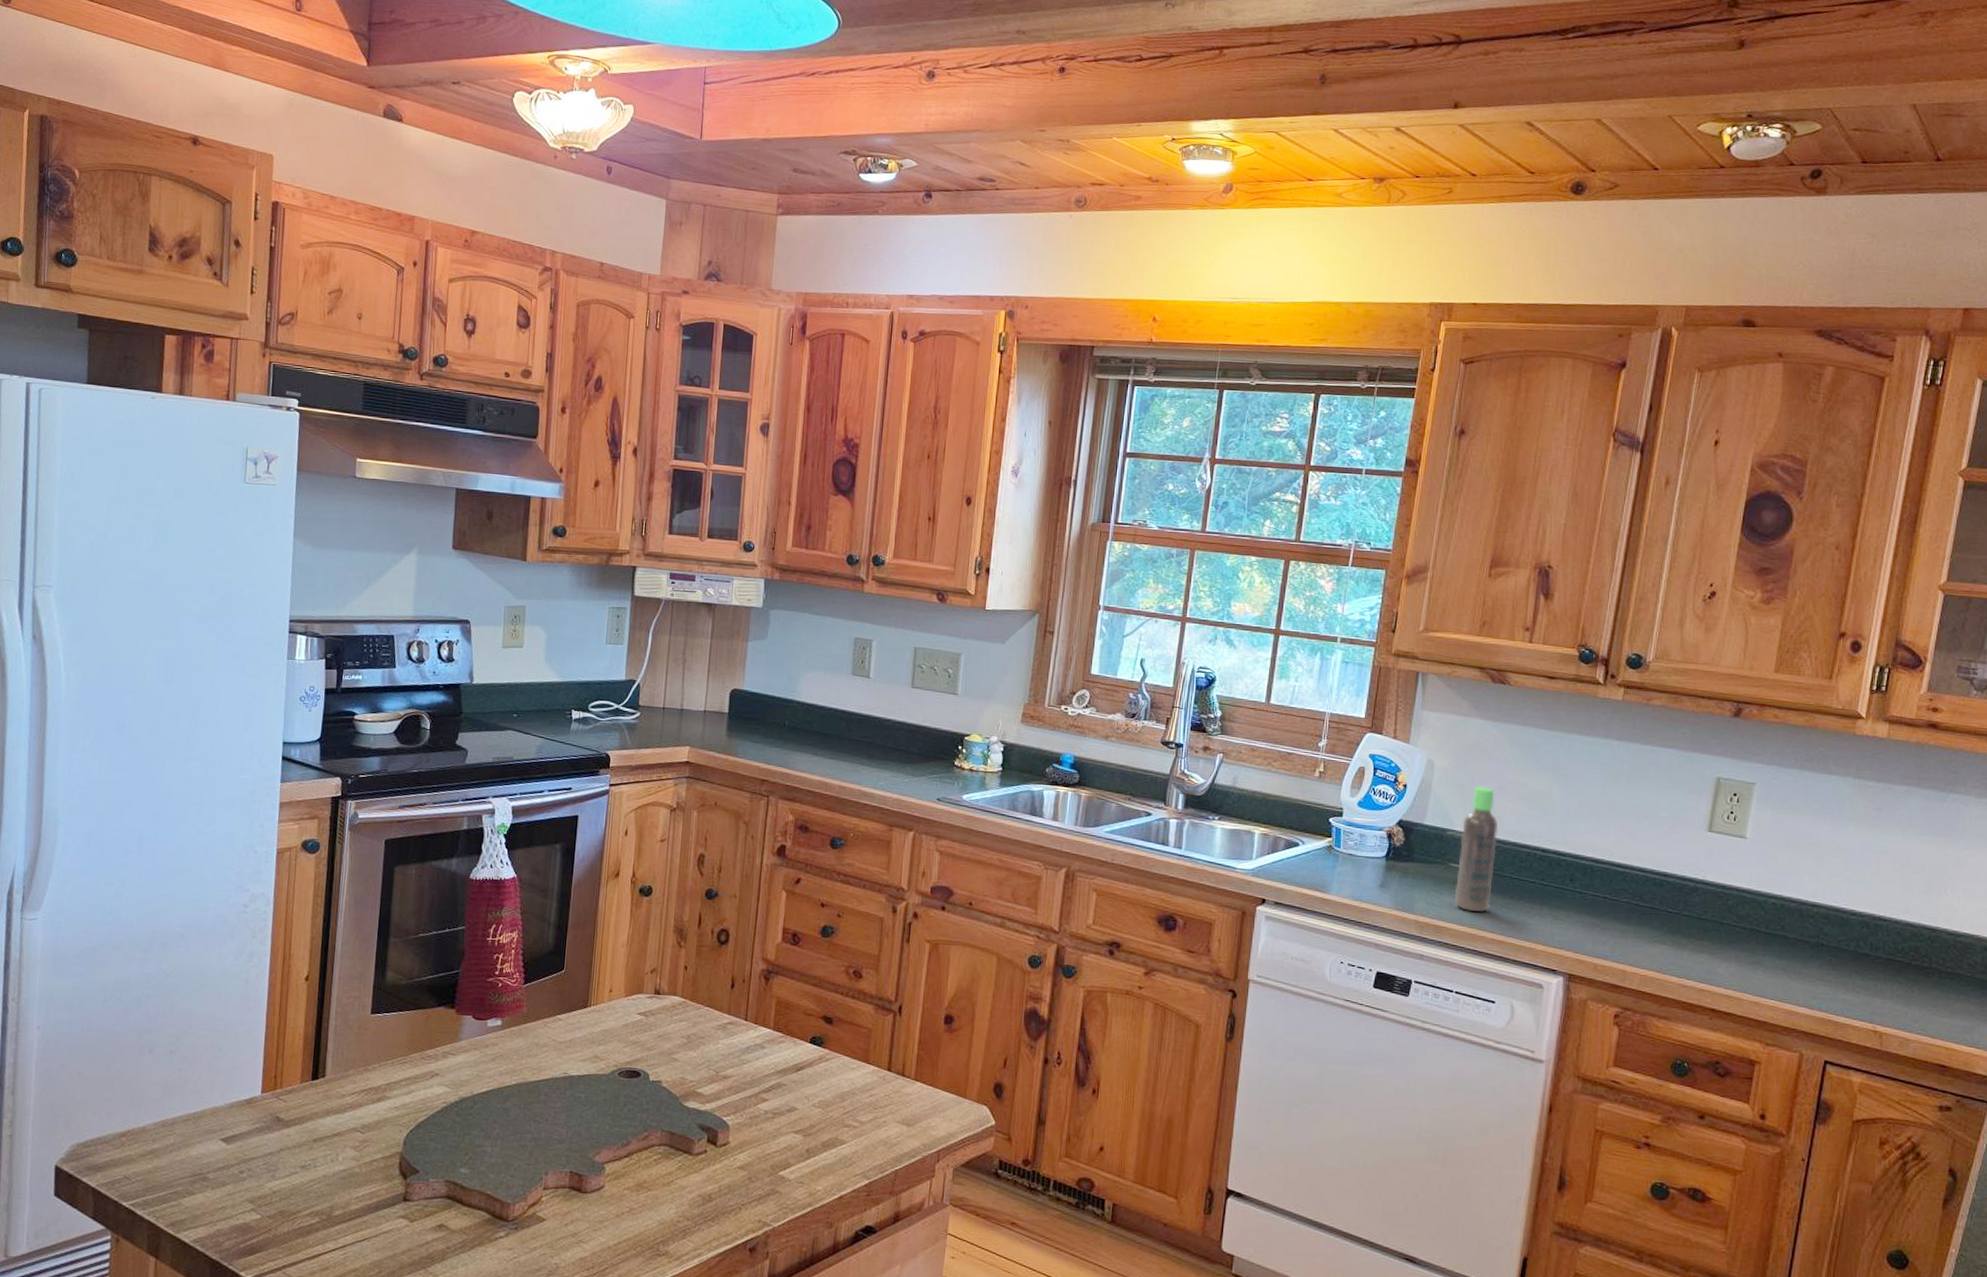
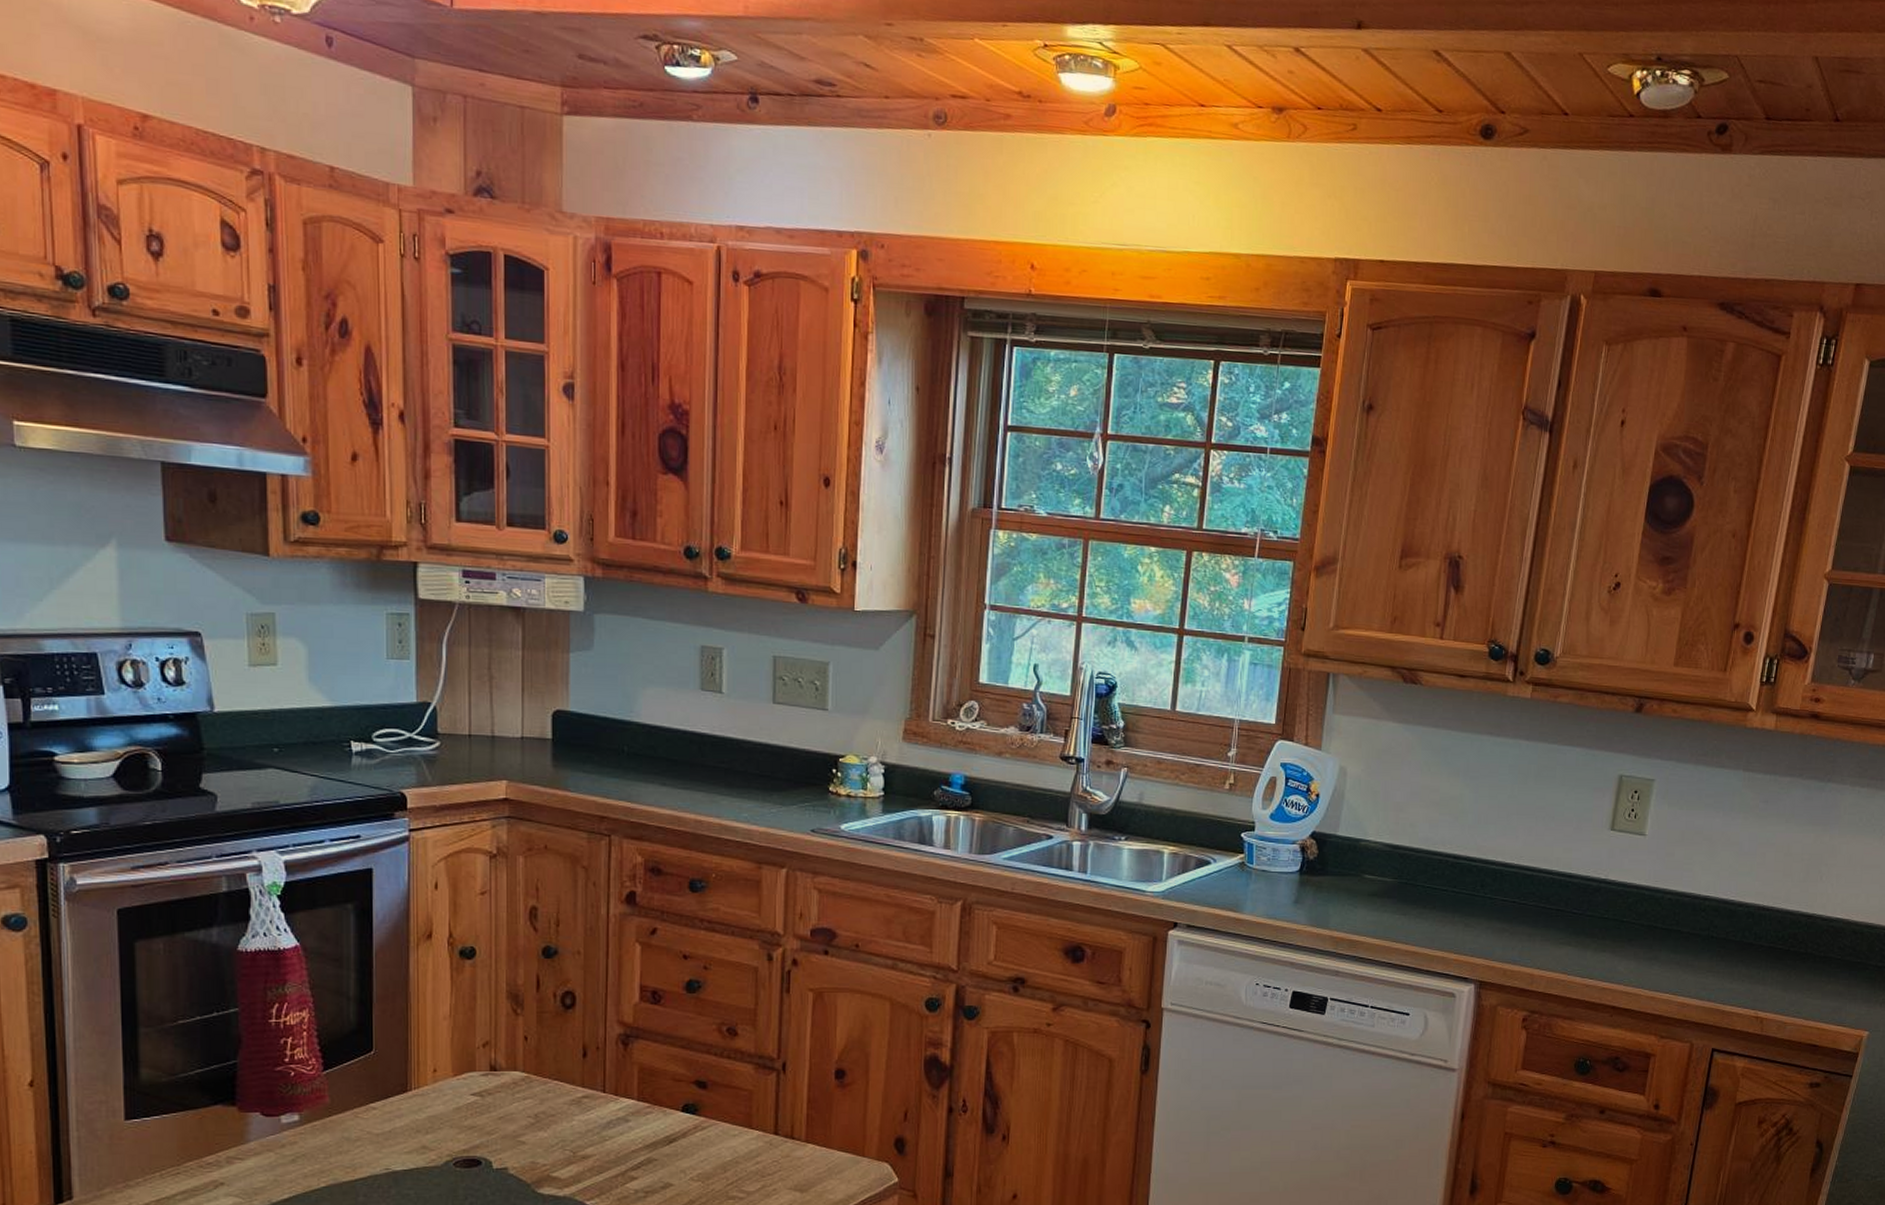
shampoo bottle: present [1454,786,1498,913] -> none [1368,792,1411,924]

